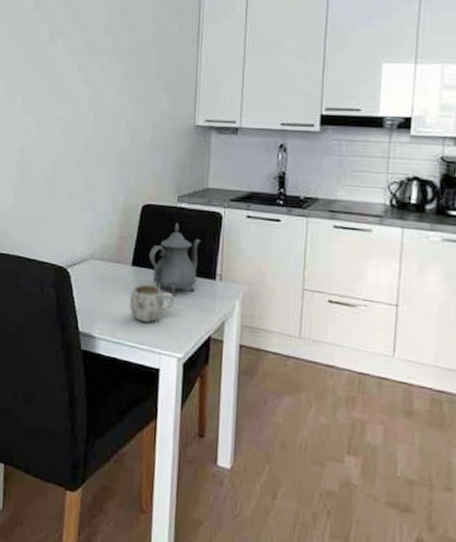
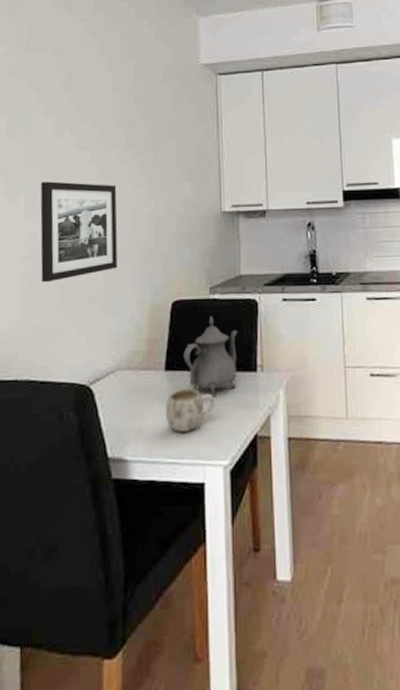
picture frame: none [31,84,100,175] -> present [40,181,118,283]

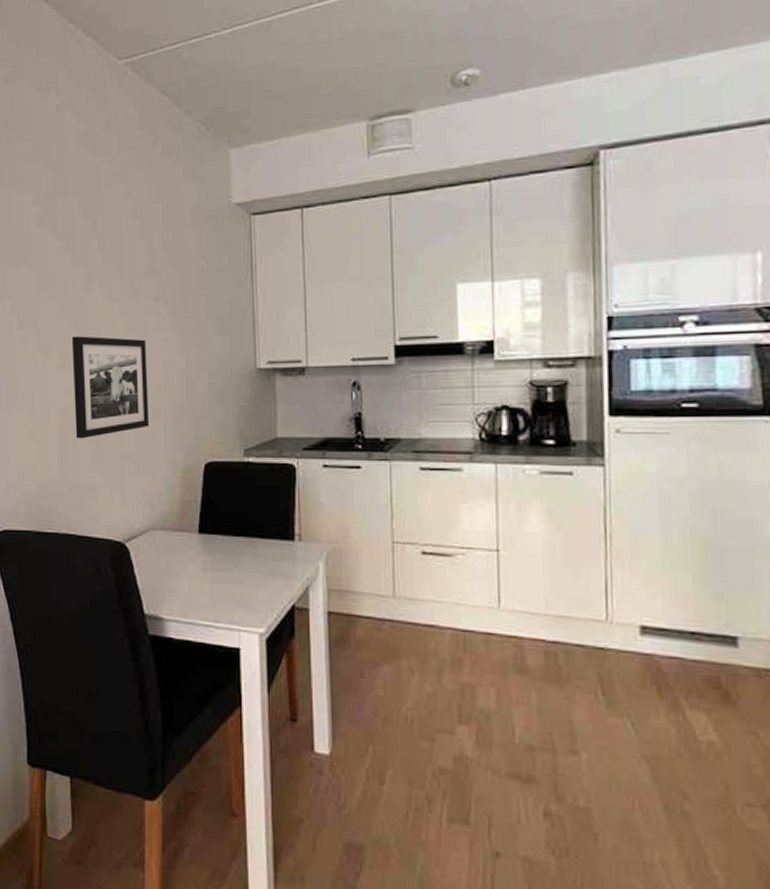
mug: present [165,388,216,433] -> none [199,552,251,597]
teapot: present [183,316,238,397] -> none [217,480,274,564]

